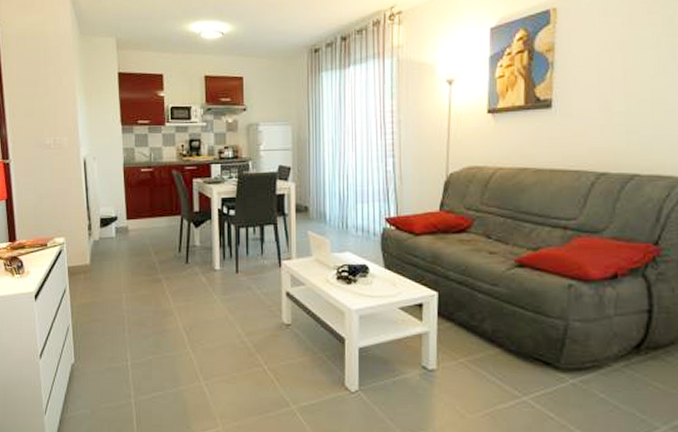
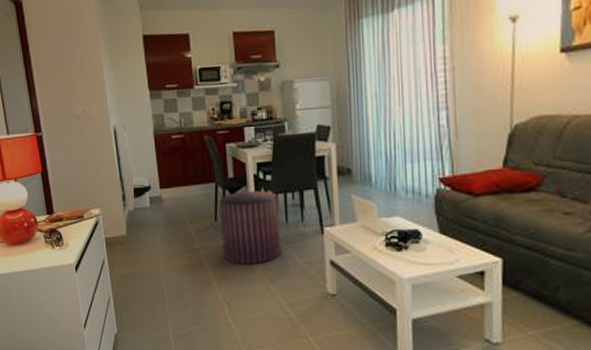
pouf: none [183,223,241,295] -> present [218,190,282,265]

